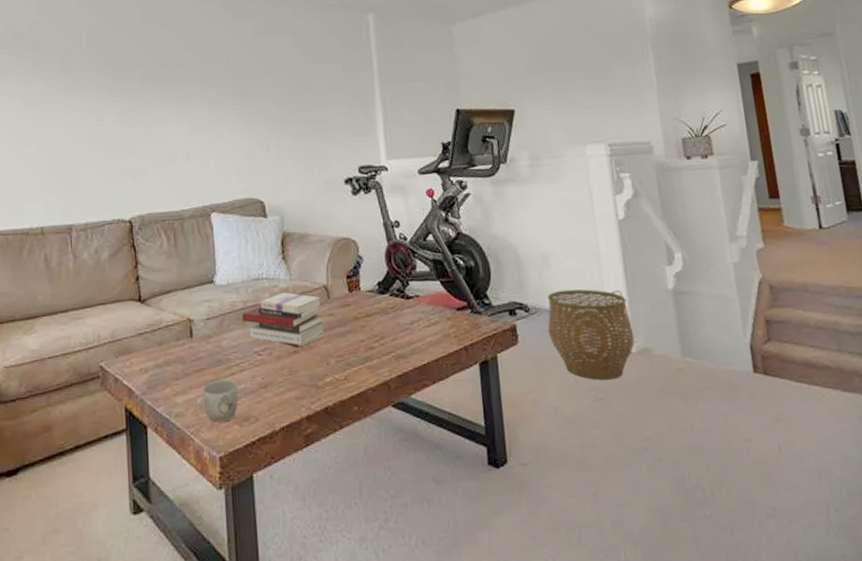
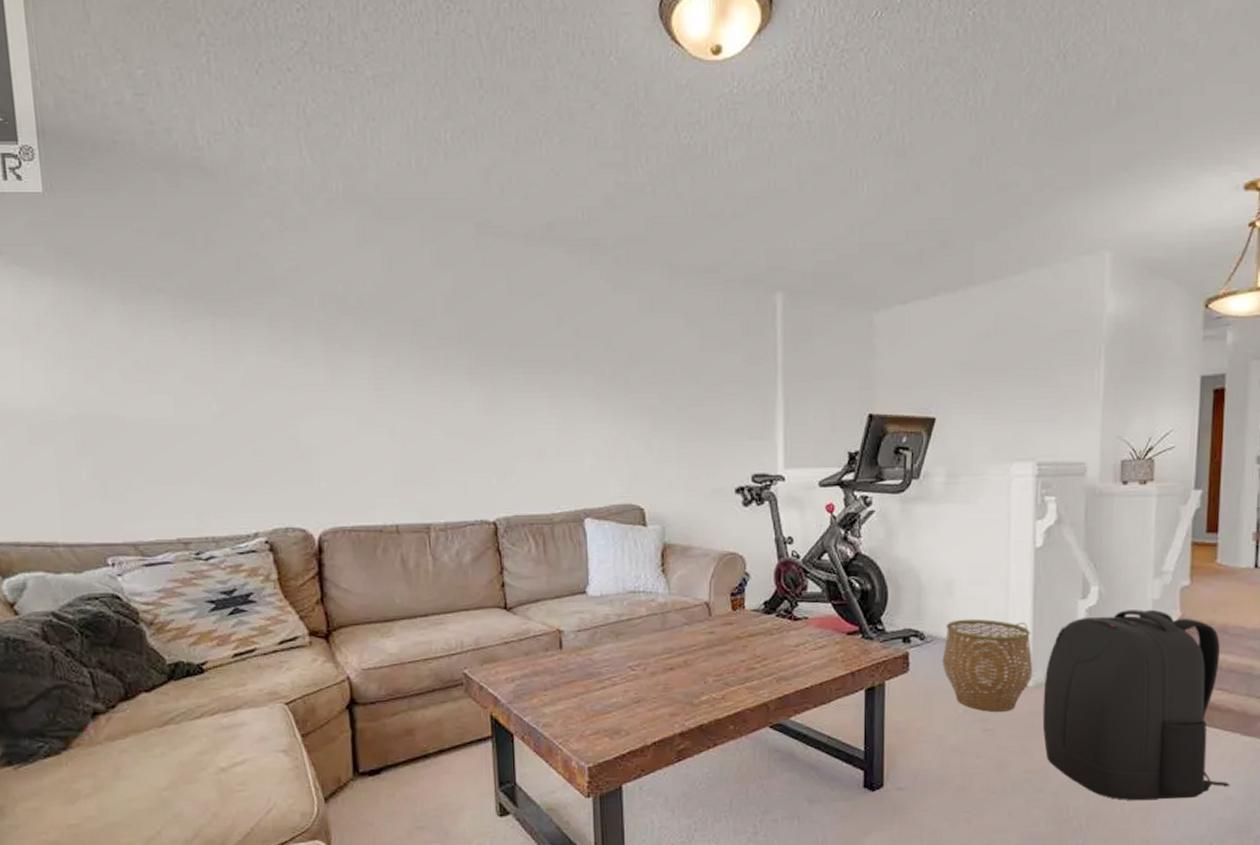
mug: present [196,379,238,423] -> none [565,693,609,734]
books: present [242,292,325,348] -> none [616,607,703,665]
backpack: none [646,272,843,466] -> present [1042,609,1230,801]

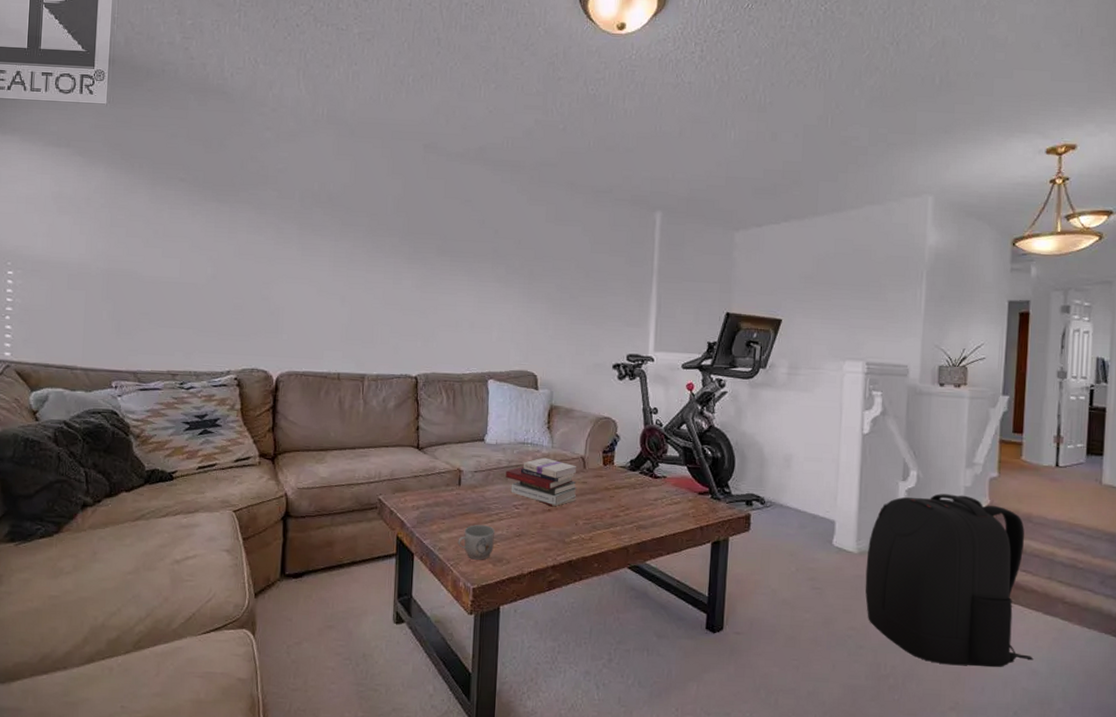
mug: none [565,693,609,734] -> present [458,525,495,560]
books: none [616,607,703,665] -> present [506,457,577,507]
basket: present [942,618,1033,712] -> none [779,489,858,573]

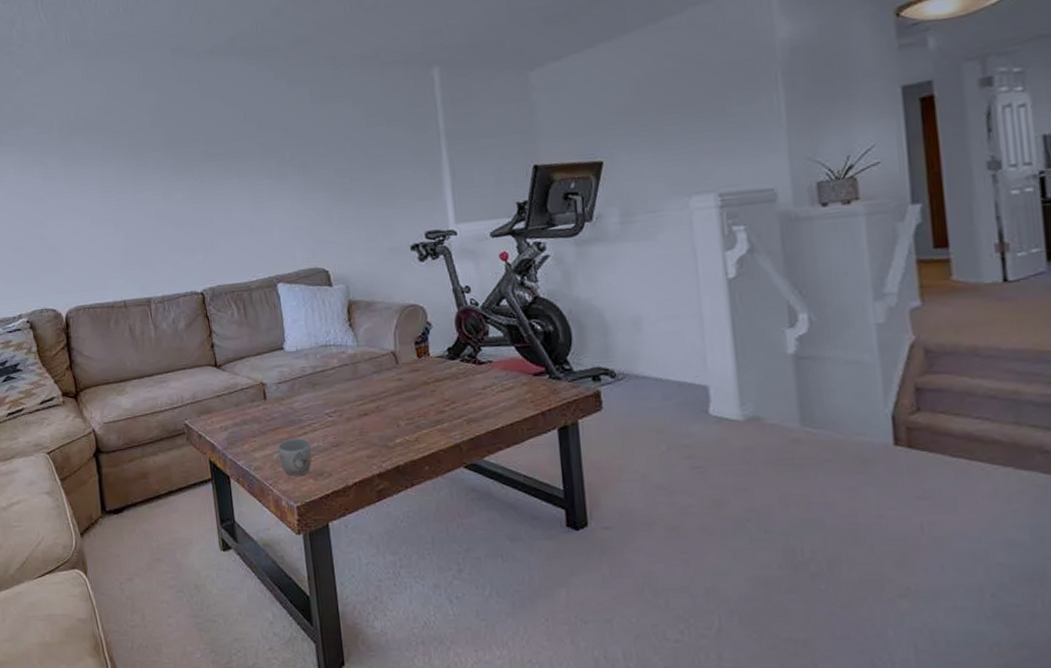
books: present [506,457,577,507] -> none [312,358,394,410]
backpack: present [865,493,1034,668] -> none [756,334,1010,543]

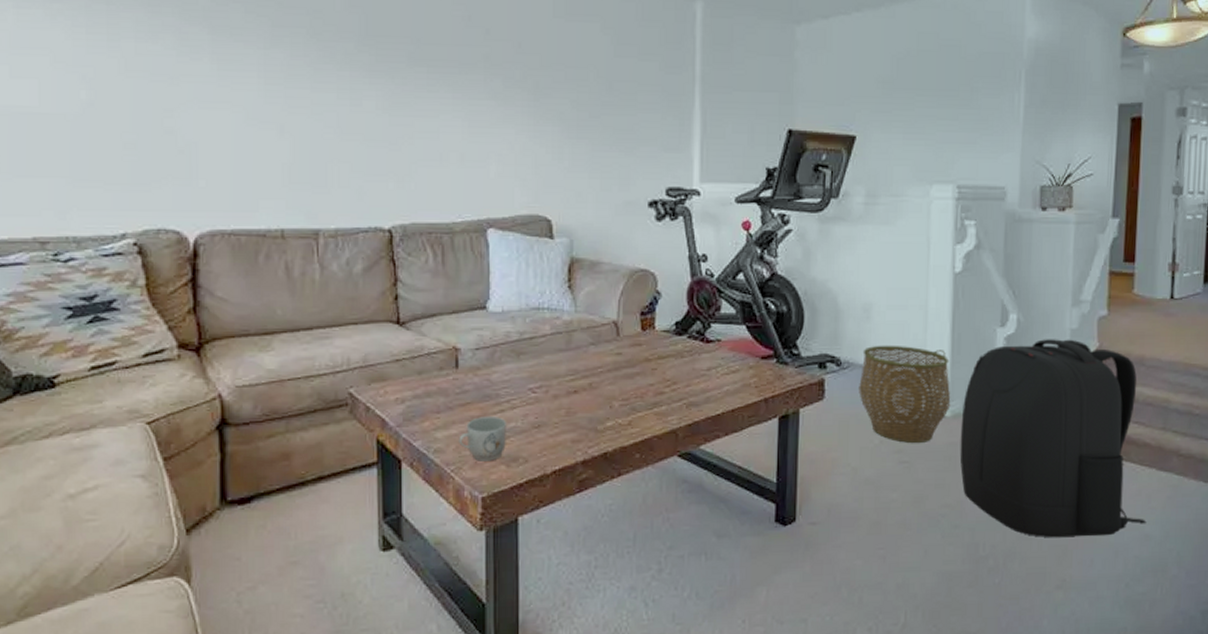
basket: none [637,354,742,448] -> present [859,345,951,443]
backpack: none [756,334,1010,543] -> present [959,339,1147,538]

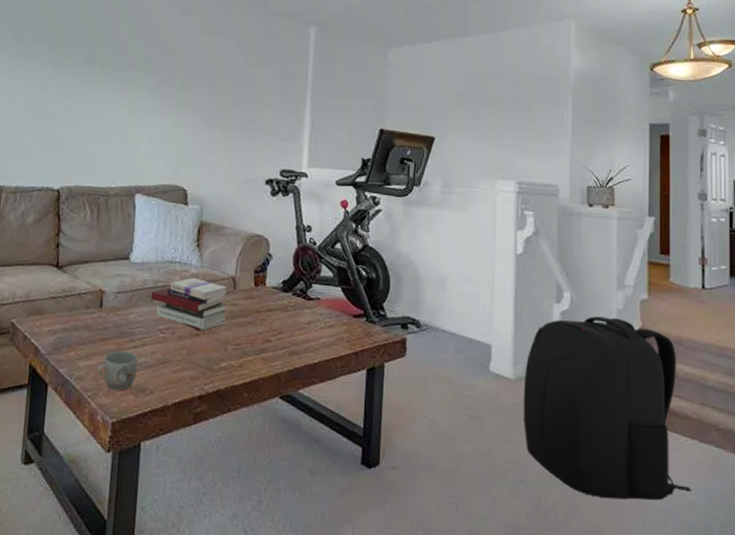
books: none [517,325,610,387] -> present [151,277,228,331]
basket: present [859,345,951,443] -> none [435,312,515,401]

